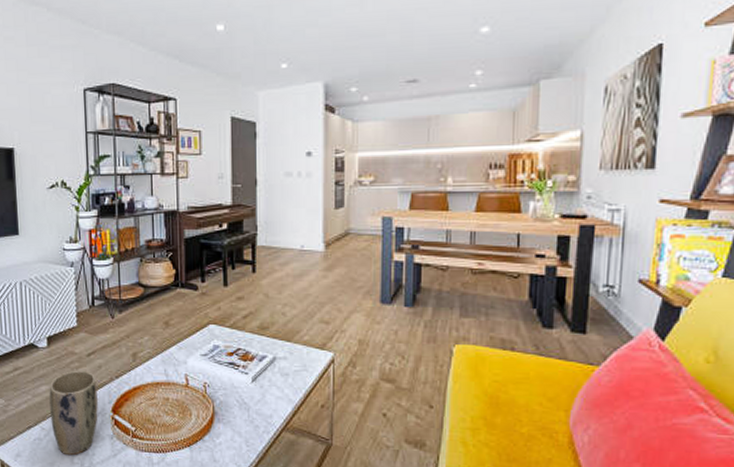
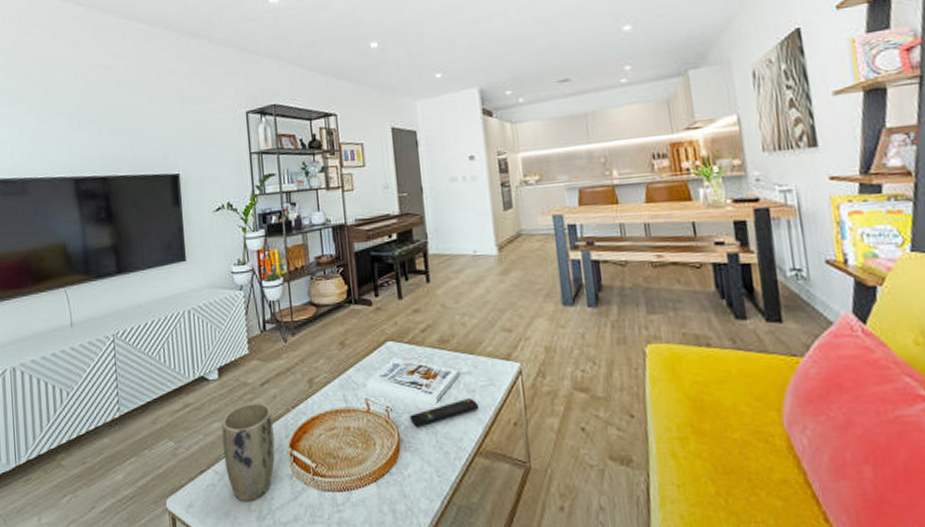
remote control: none [225,380,291,403] -> present [410,397,480,428]

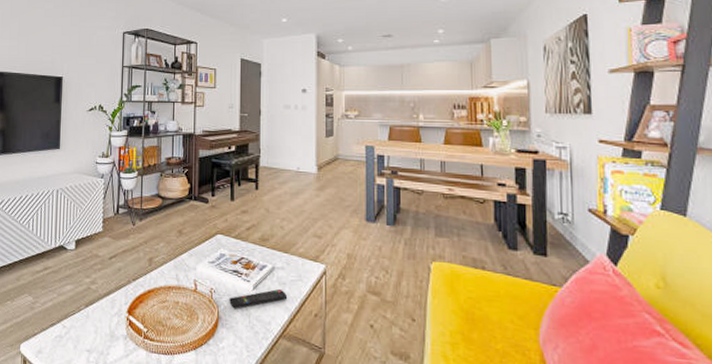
plant pot: present [221,402,275,502] -> none [72,271,116,354]

